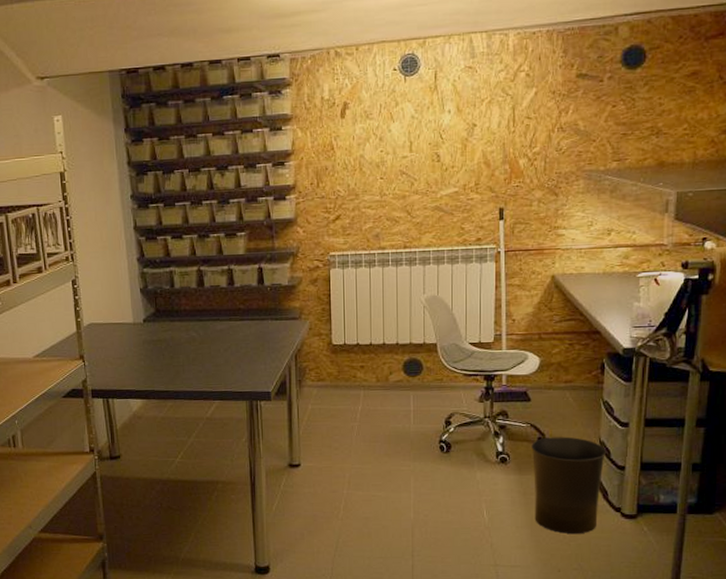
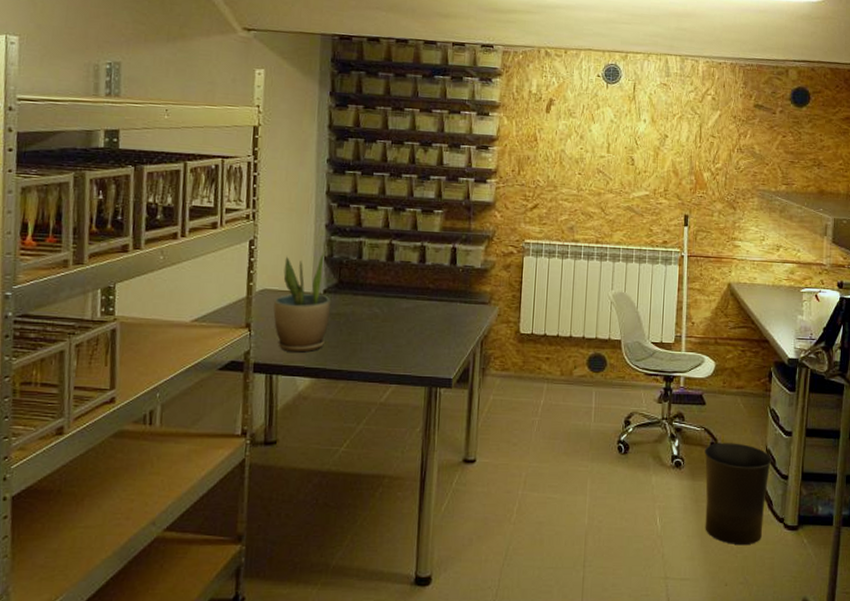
potted plant: none [100,282,152,378] -> present [273,250,331,353]

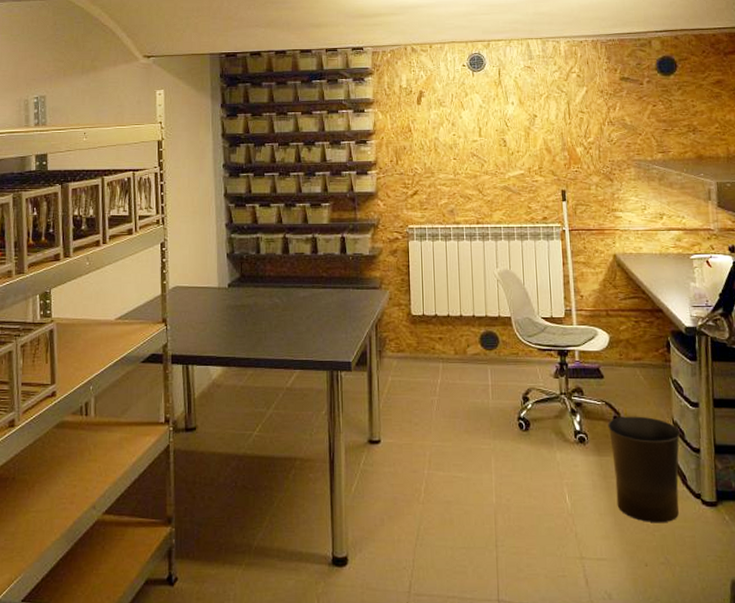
potted plant: present [273,250,331,353] -> none [184,247,235,343]

